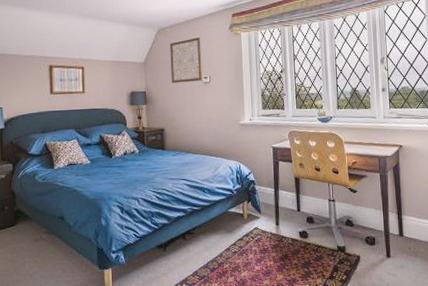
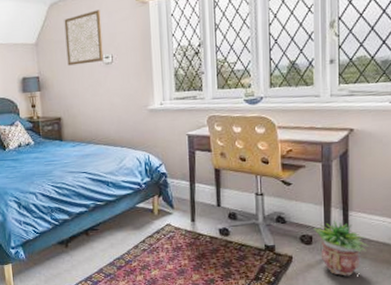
potted plant: none [375,223,419,273] -> present [313,220,369,276]

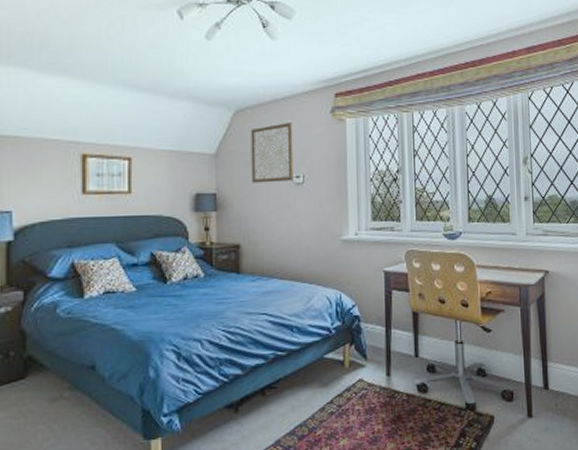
potted plant: present [313,220,369,276] -> none [514,373,568,438]

